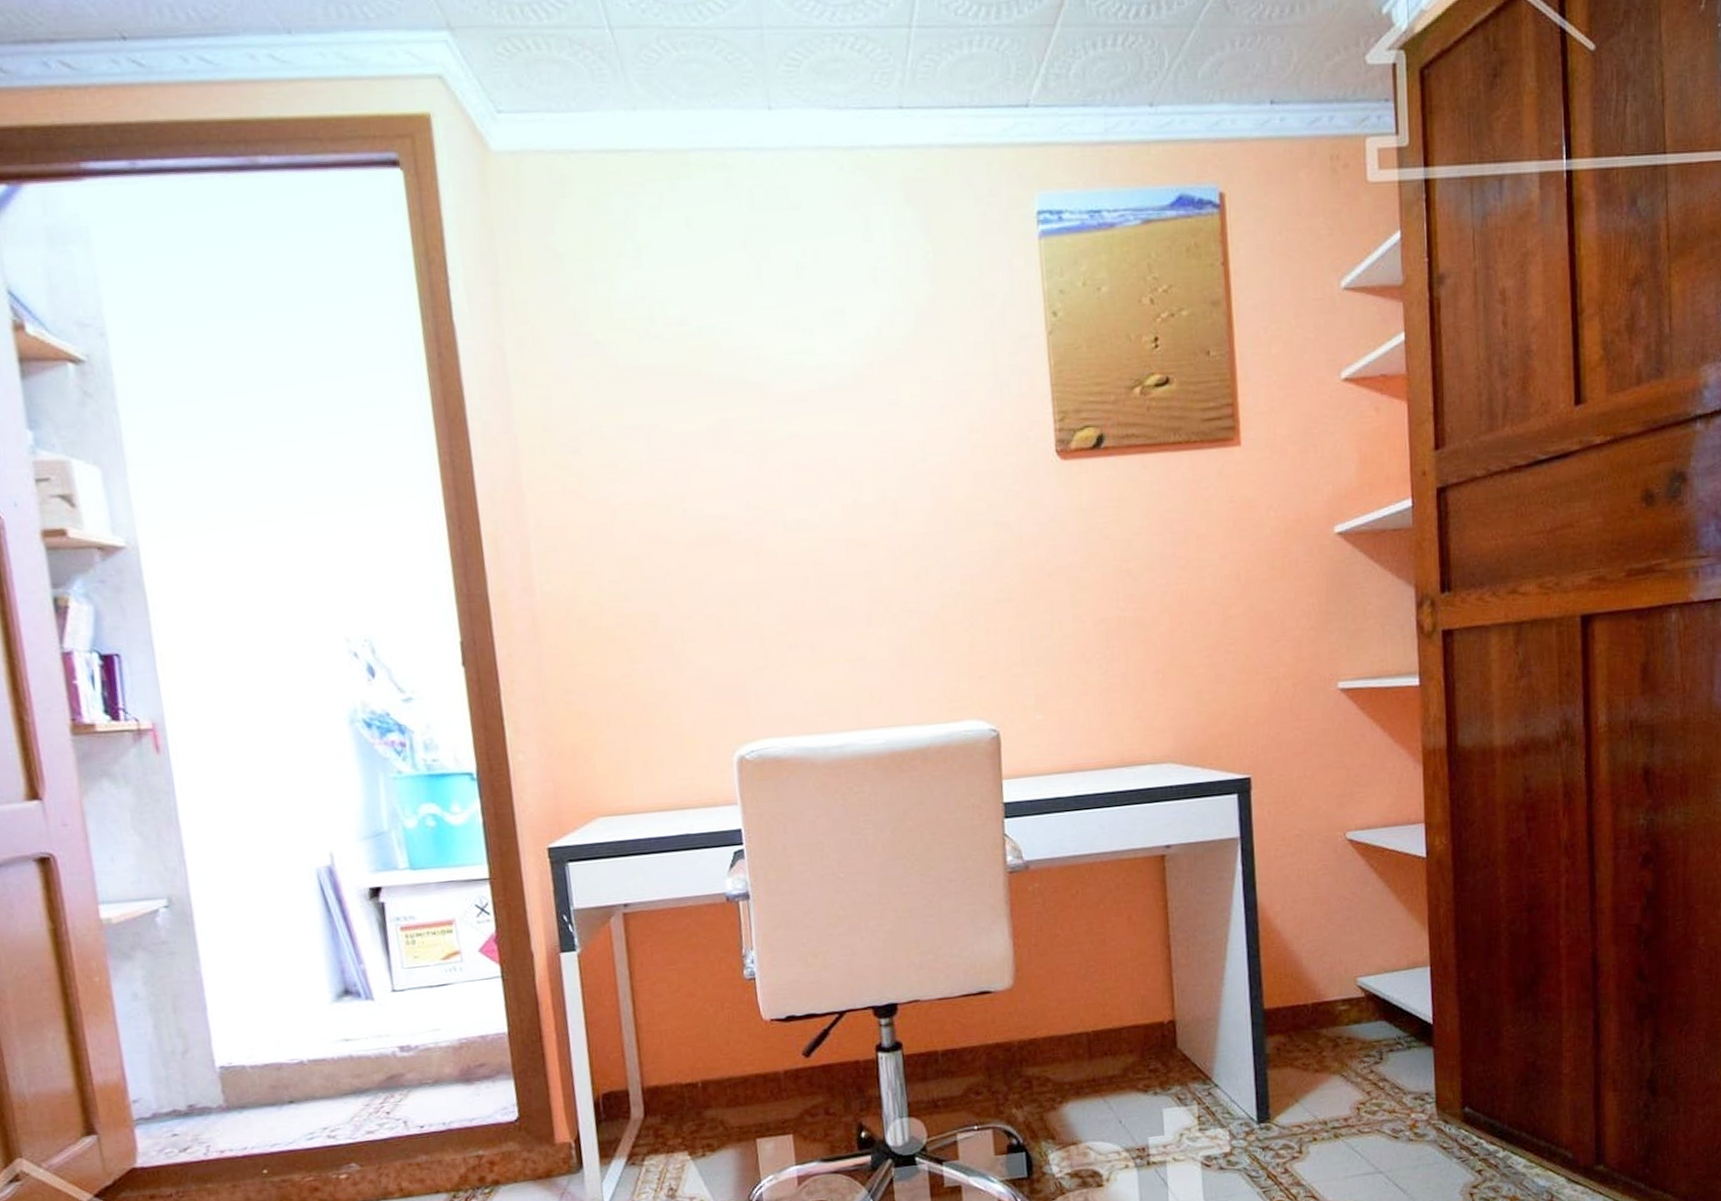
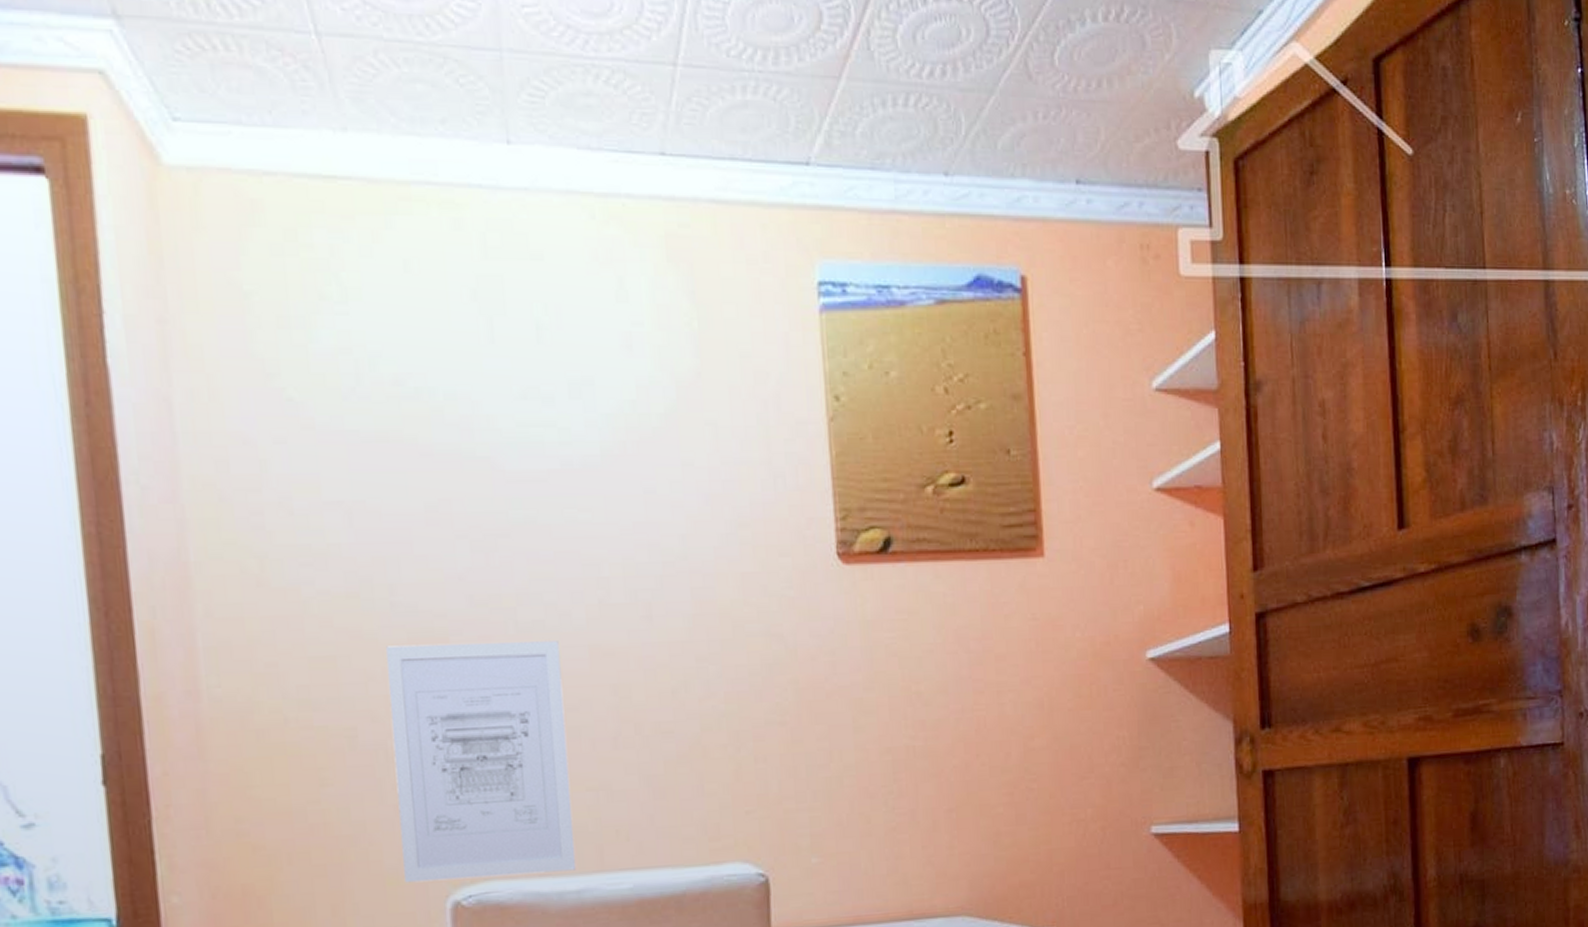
wall art: none [680,536,839,741] -> present [386,641,577,883]

